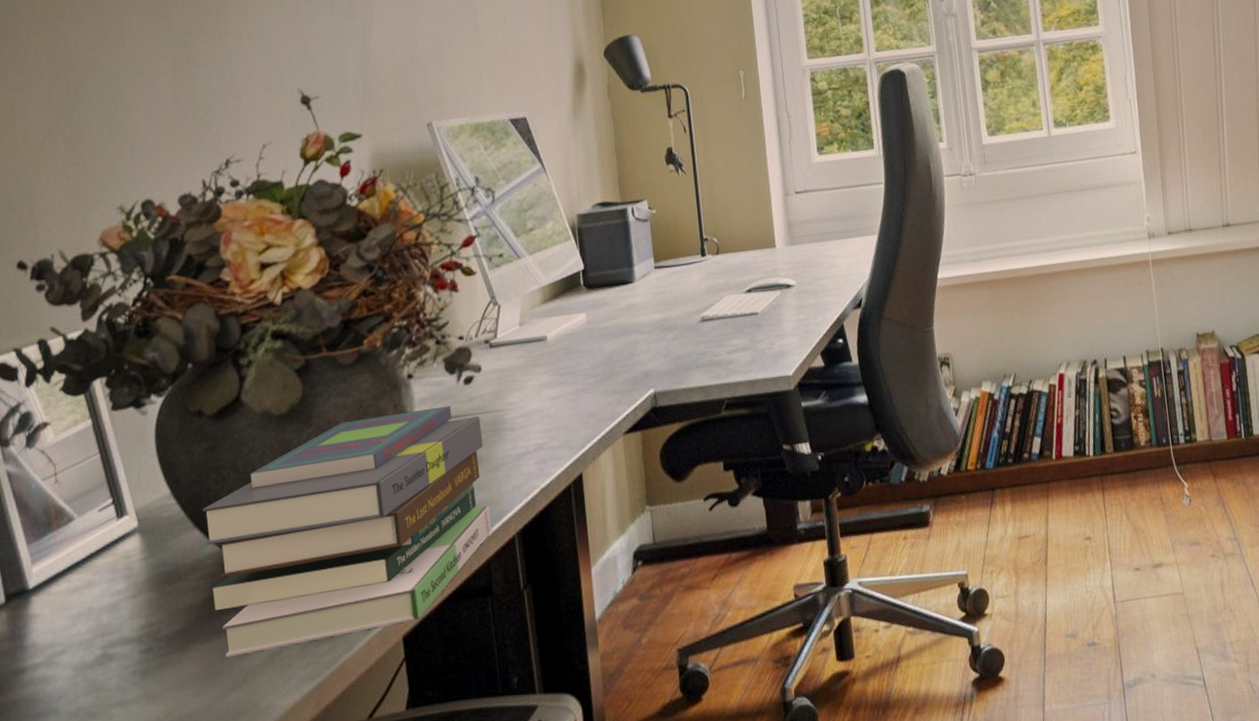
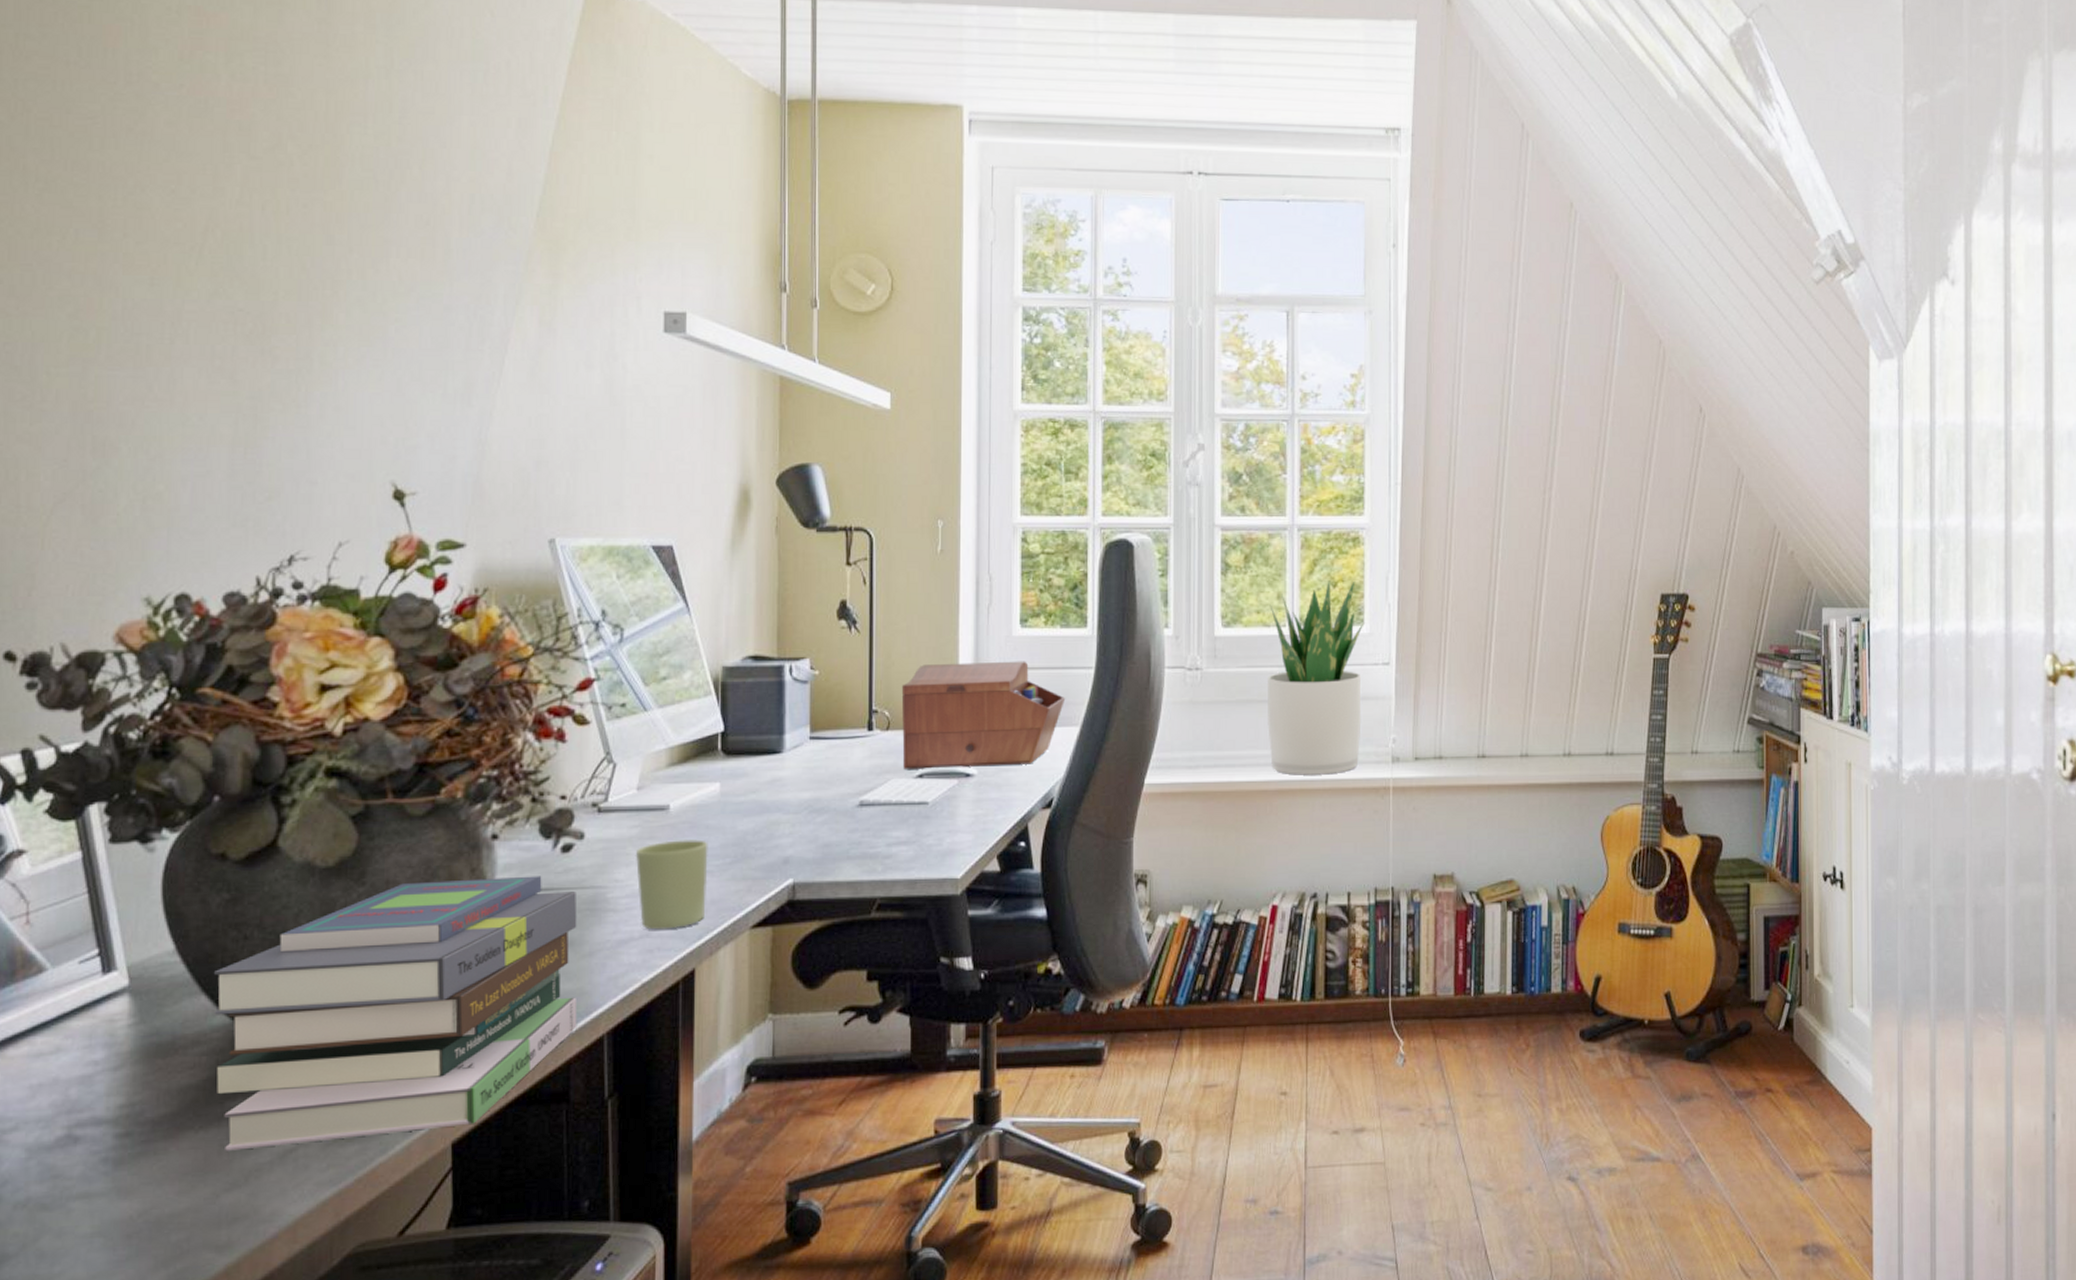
mug: none [523,363,585,443] -> present [635,840,708,930]
sewing box: none [725,183,863,287] -> present [901,661,1066,769]
planter: none [1027,84,1120,259] -> present [1268,581,1365,775]

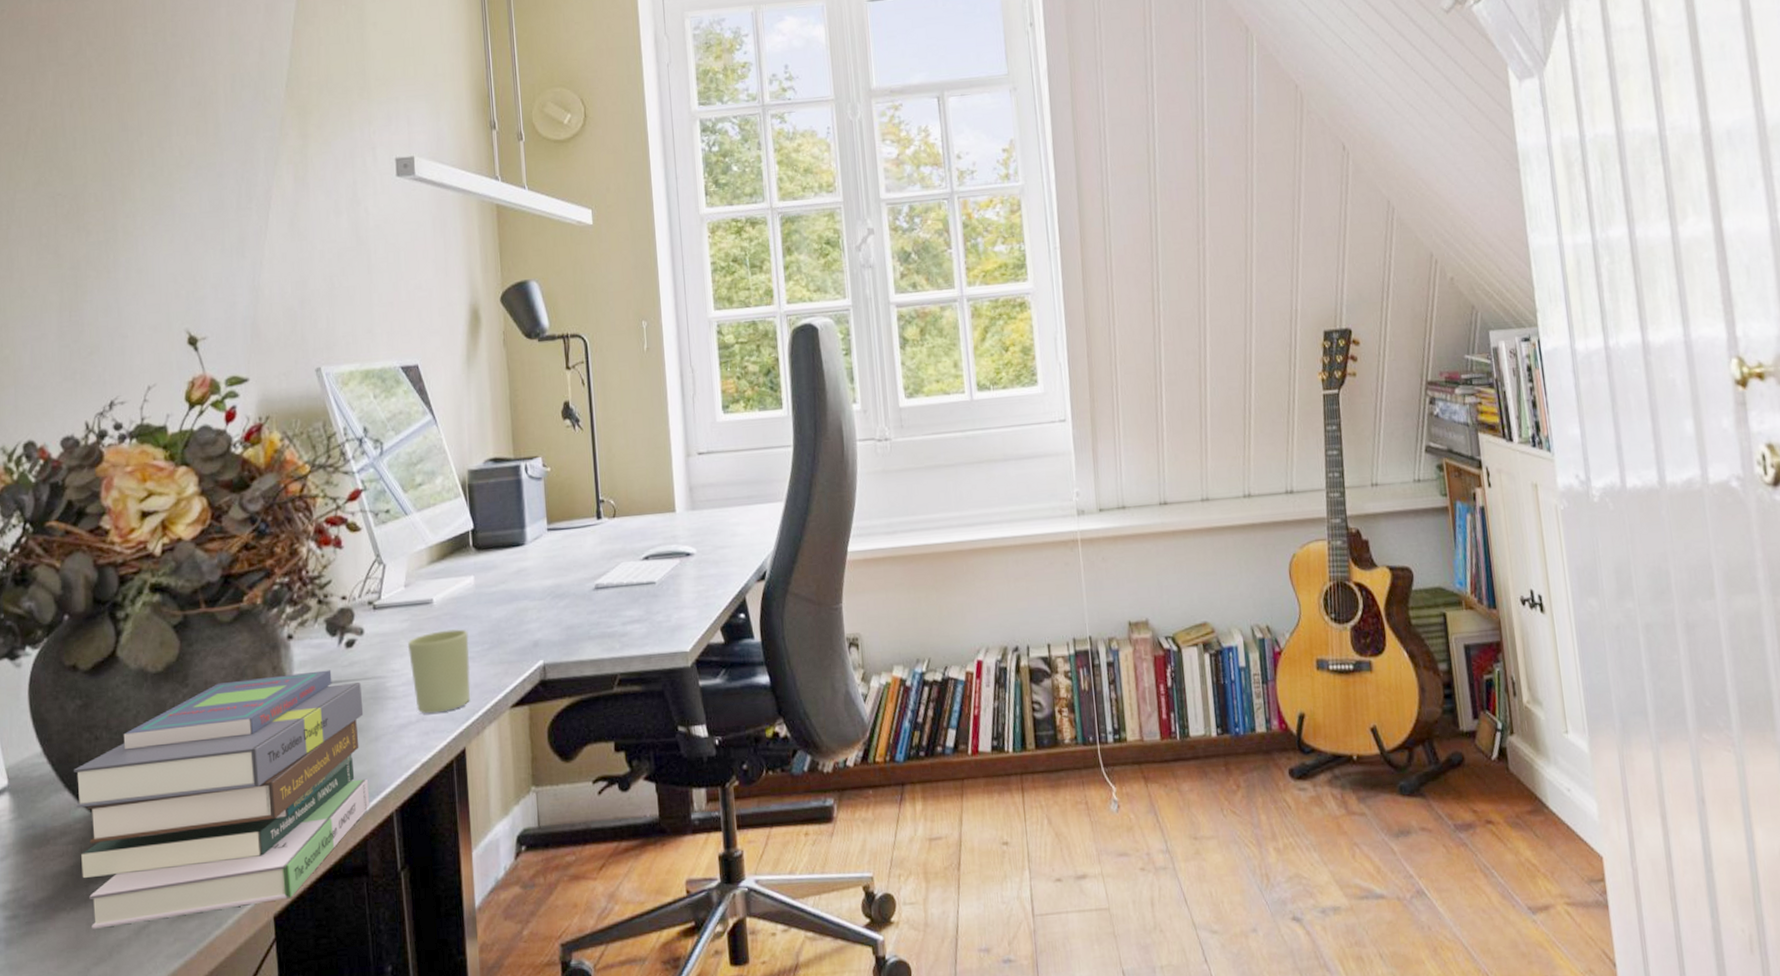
sewing box: present [901,661,1066,769] -> none [623,444,770,553]
planter: present [1268,581,1365,775] -> none [947,345,1046,534]

